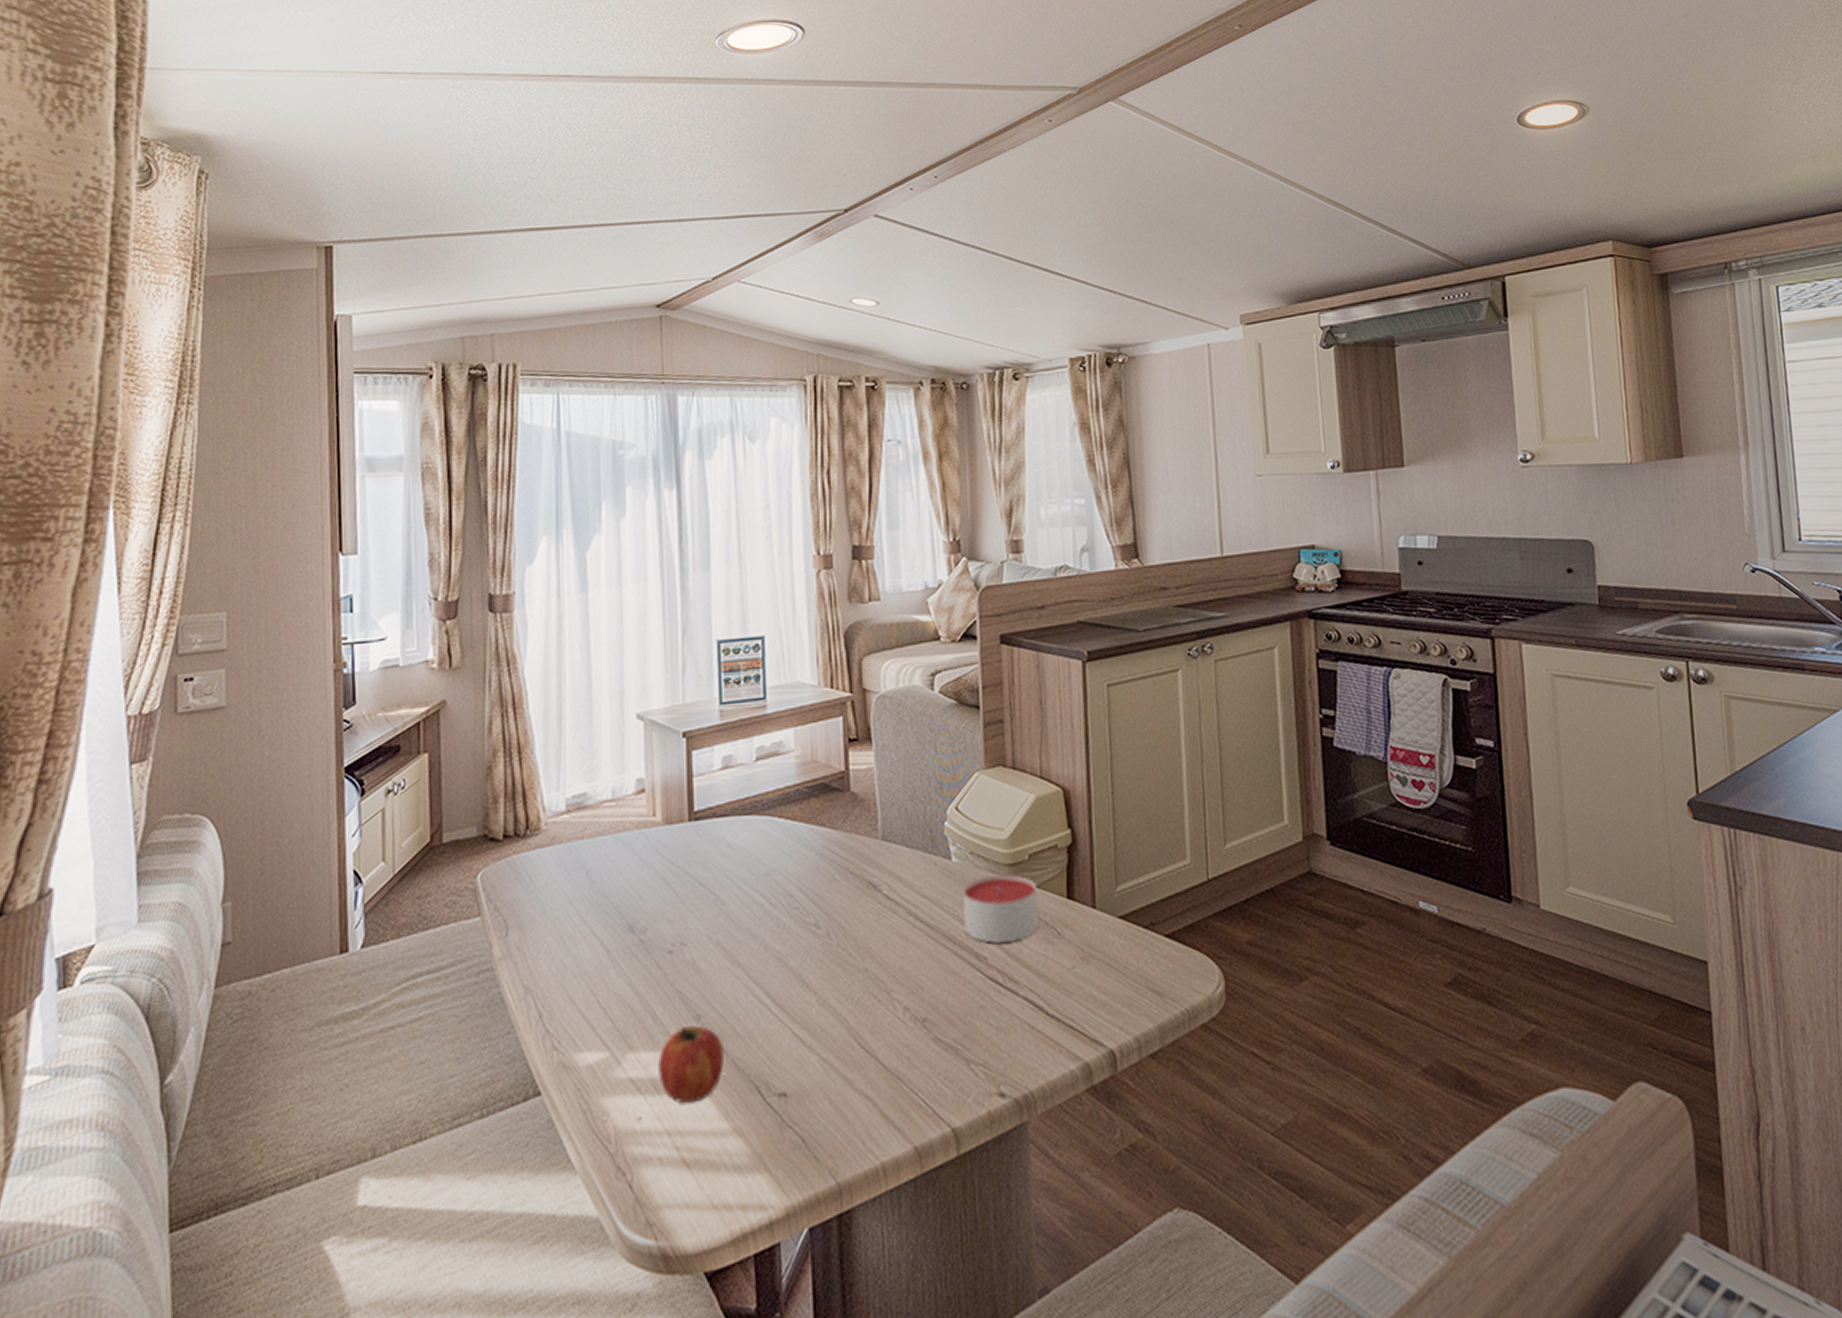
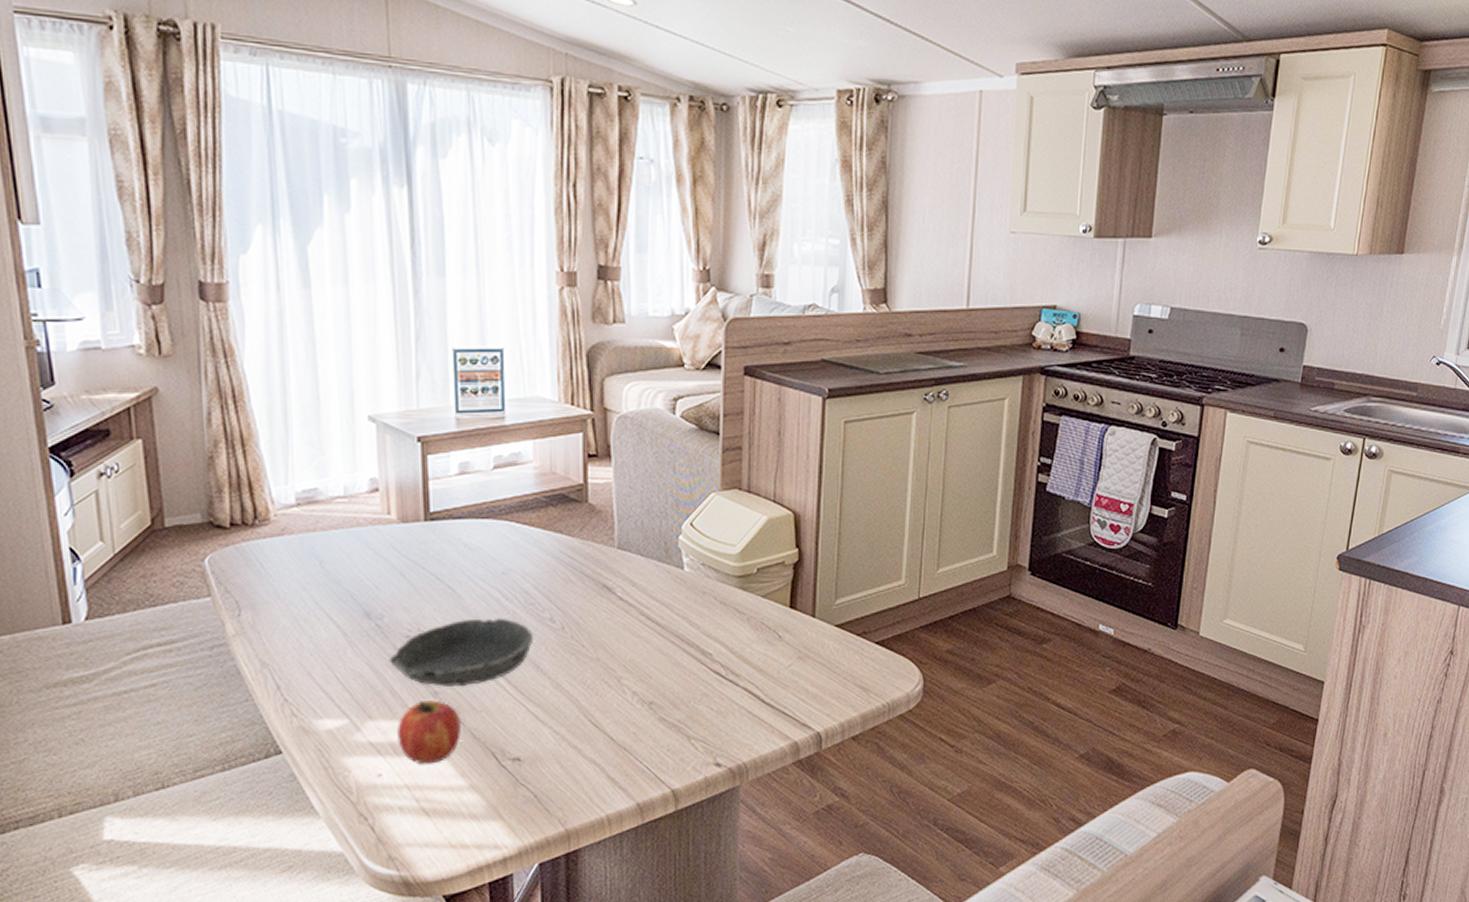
bowl: none [650,925,799,1009] -> present [388,617,534,687]
candle: present [962,874,1039,943] -> none [693,584,763,642]

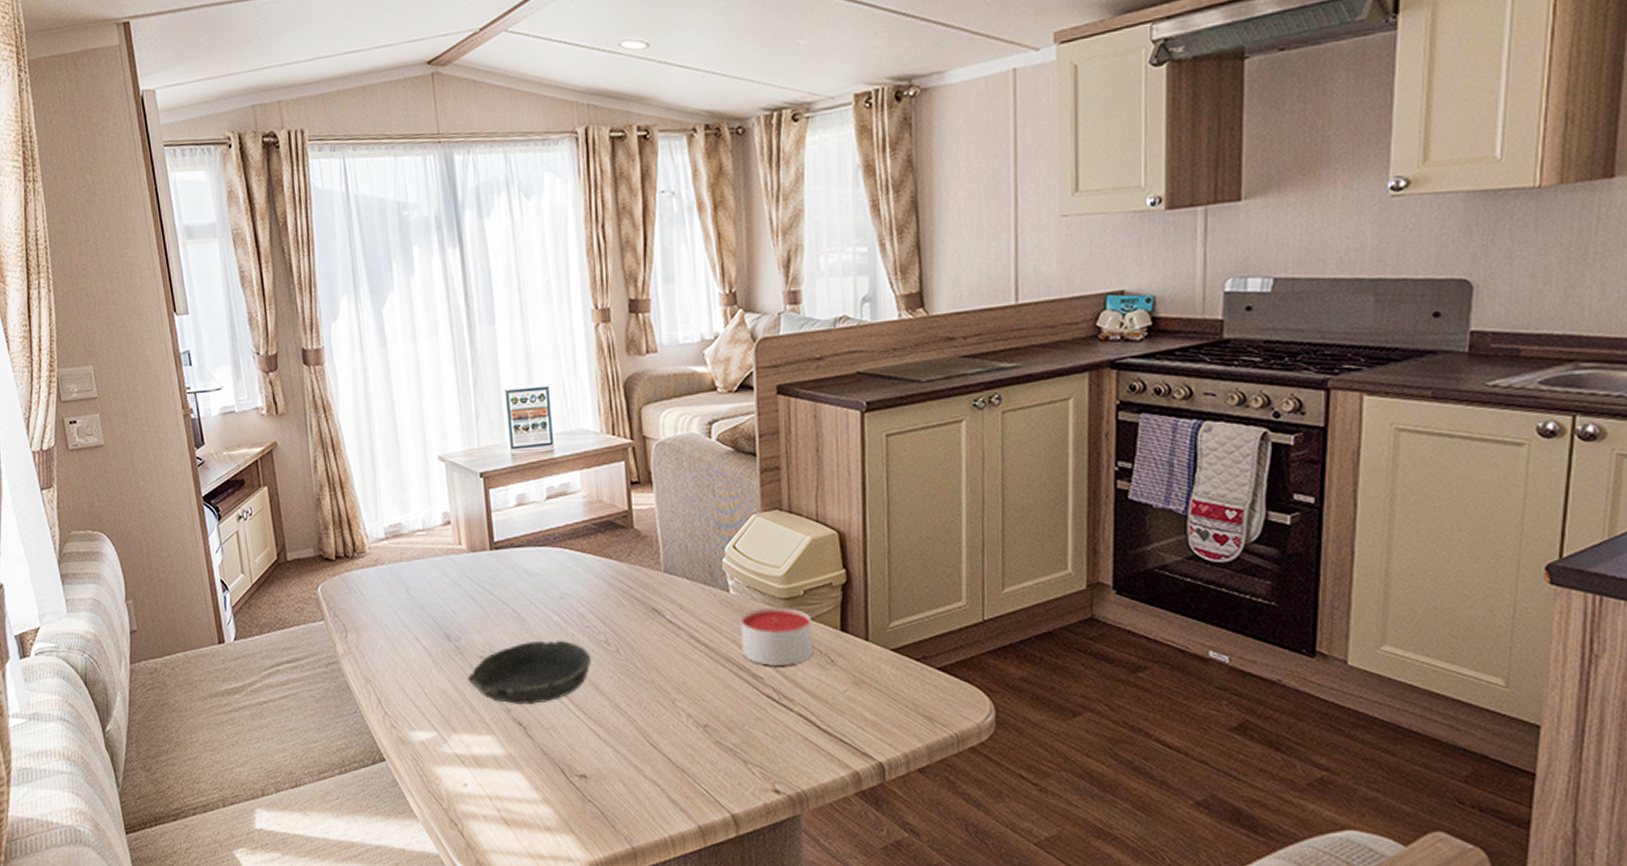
fruit: present [397,700,462,764] -> none [477,717,533,777]
candle: none [693,584,763,642] -> present [740,607,813,666]

